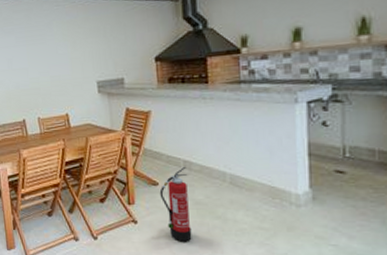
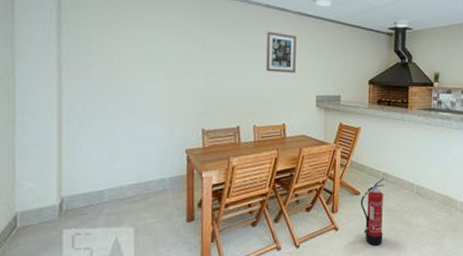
wall art: none [39,21,73,63] -> present [266,31,296,73]

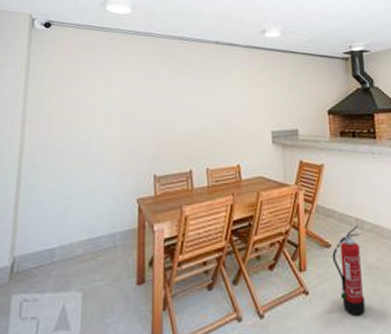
wall art: present [266,31,296,73] -> none [217,67,248,109]

